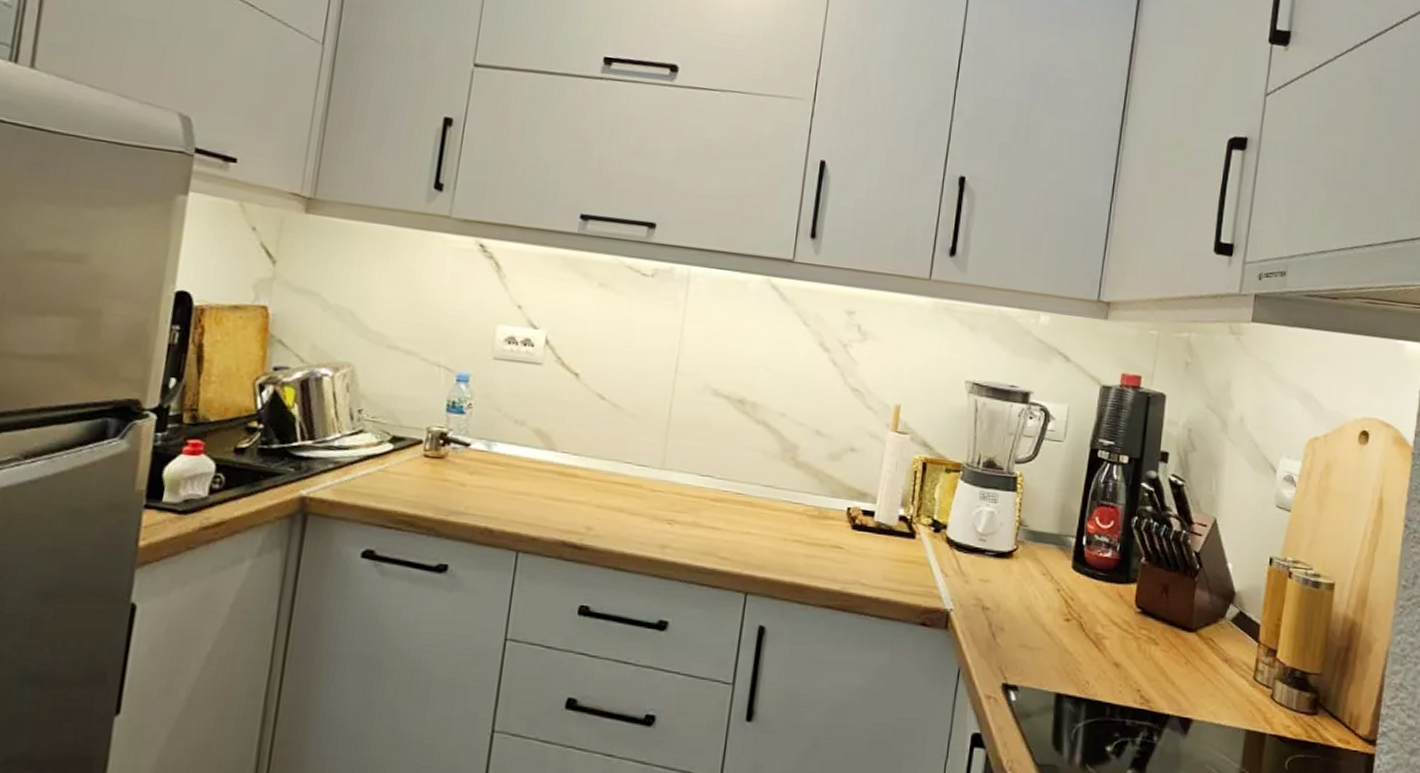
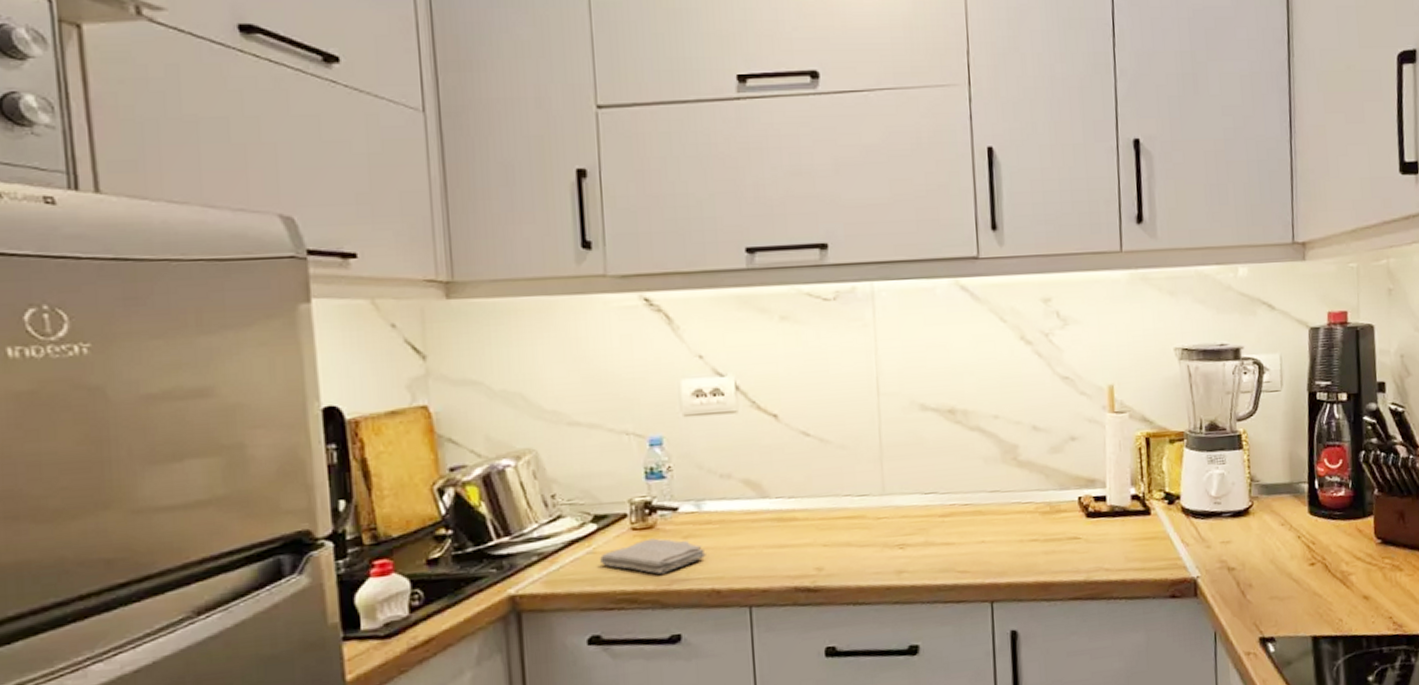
washcloth: none [389,467,487,504] -> present [600,538,706,575]

